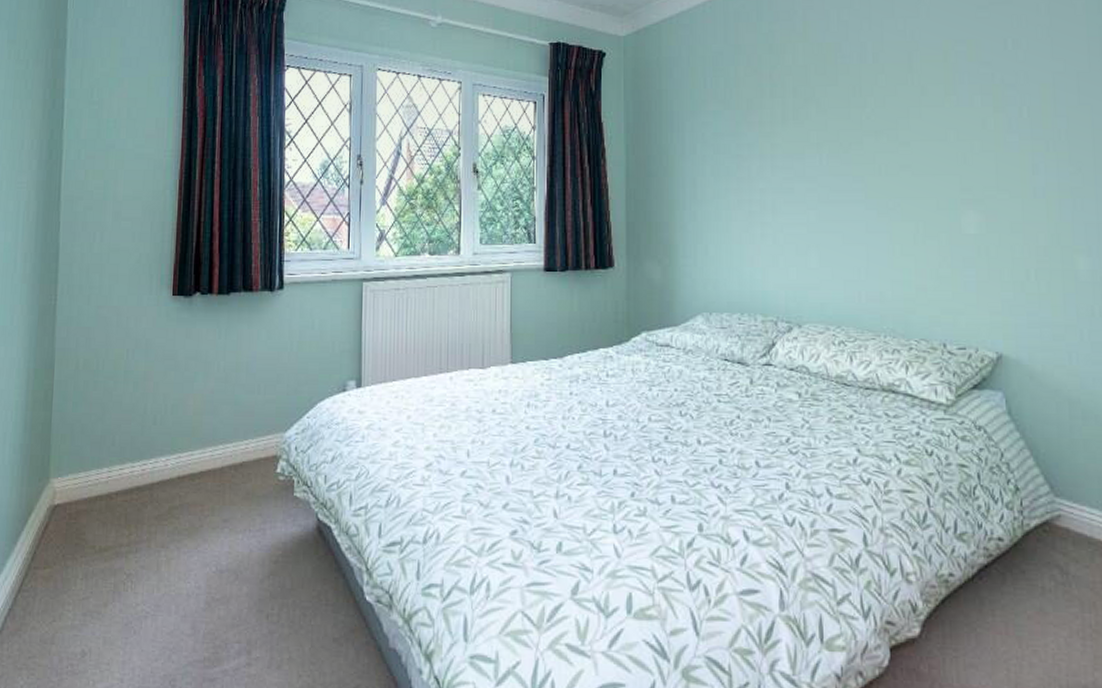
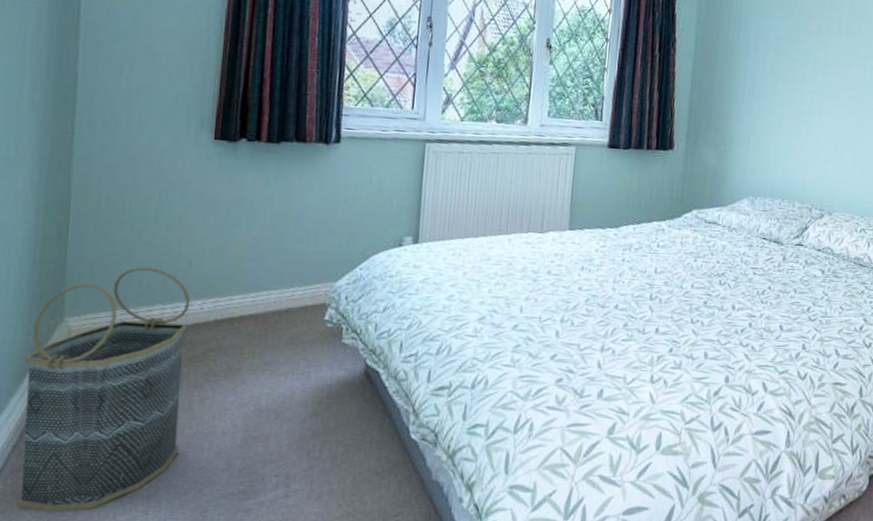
basket: none [11,426,156,678] -> present [16,267,191,512]

